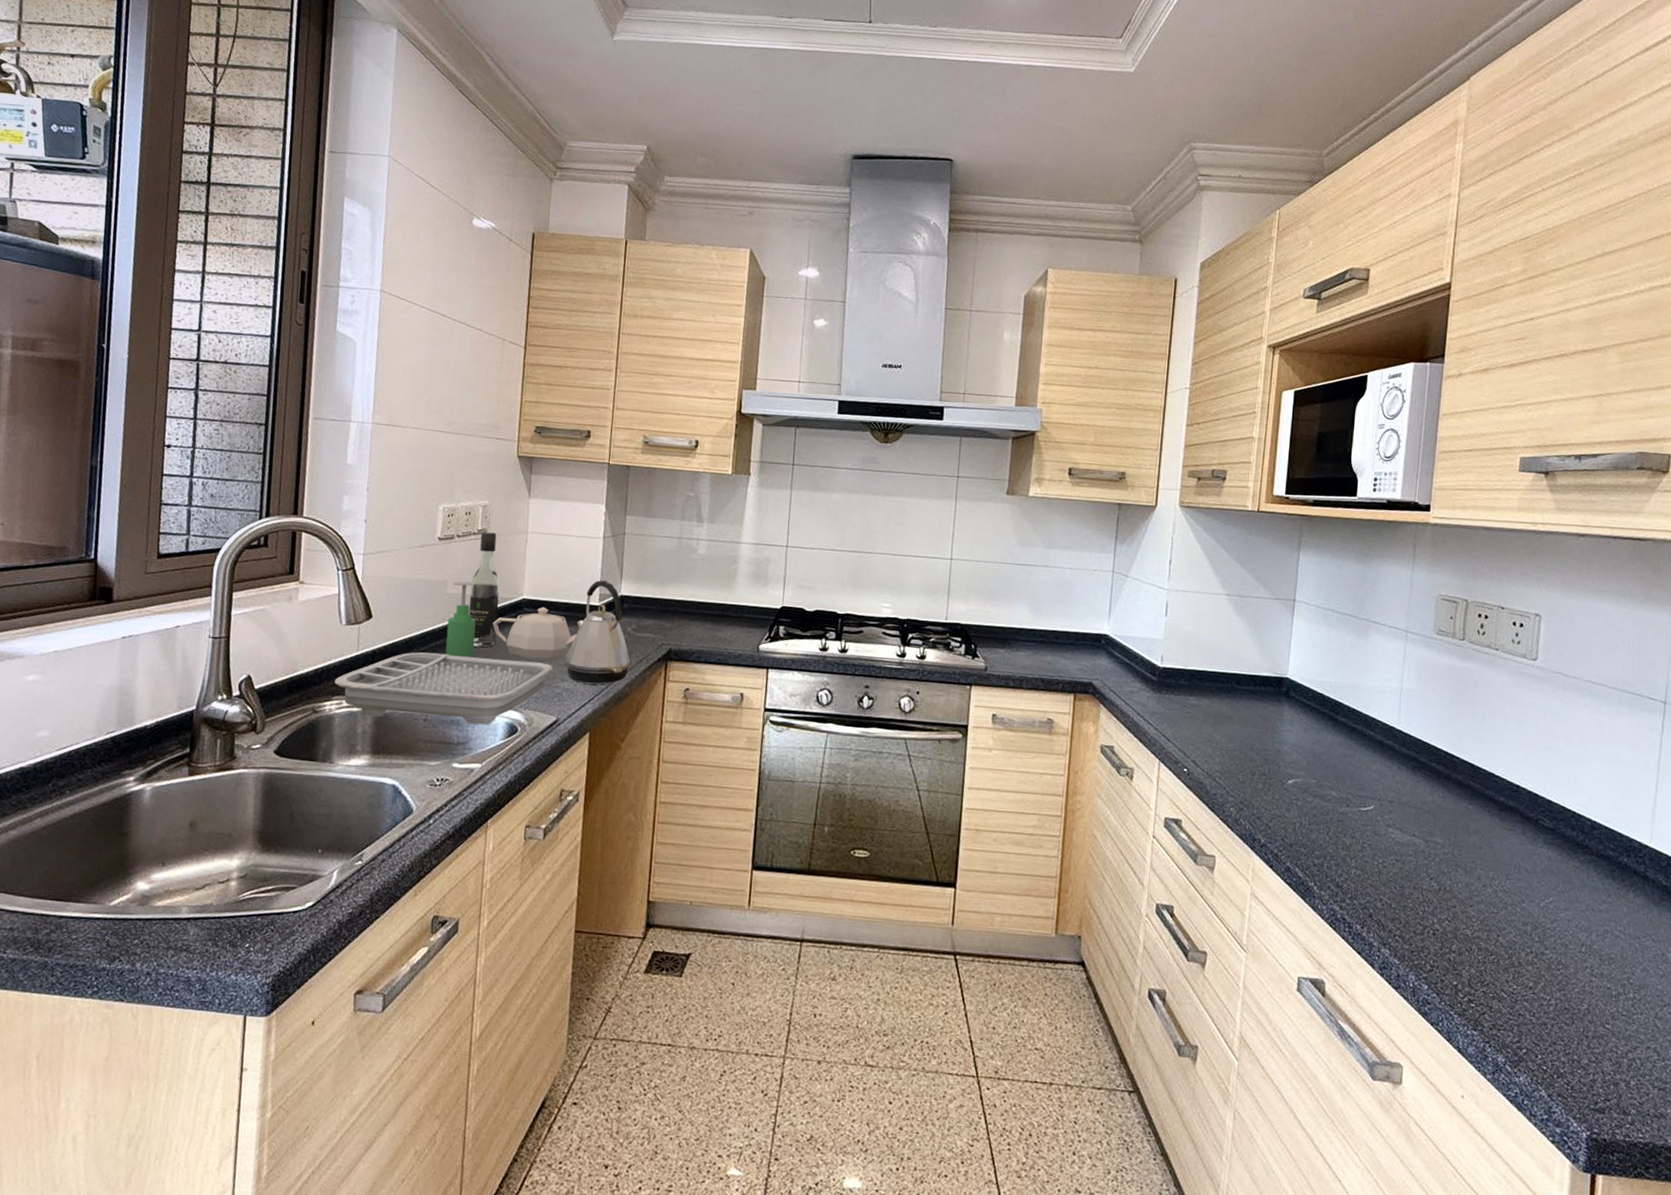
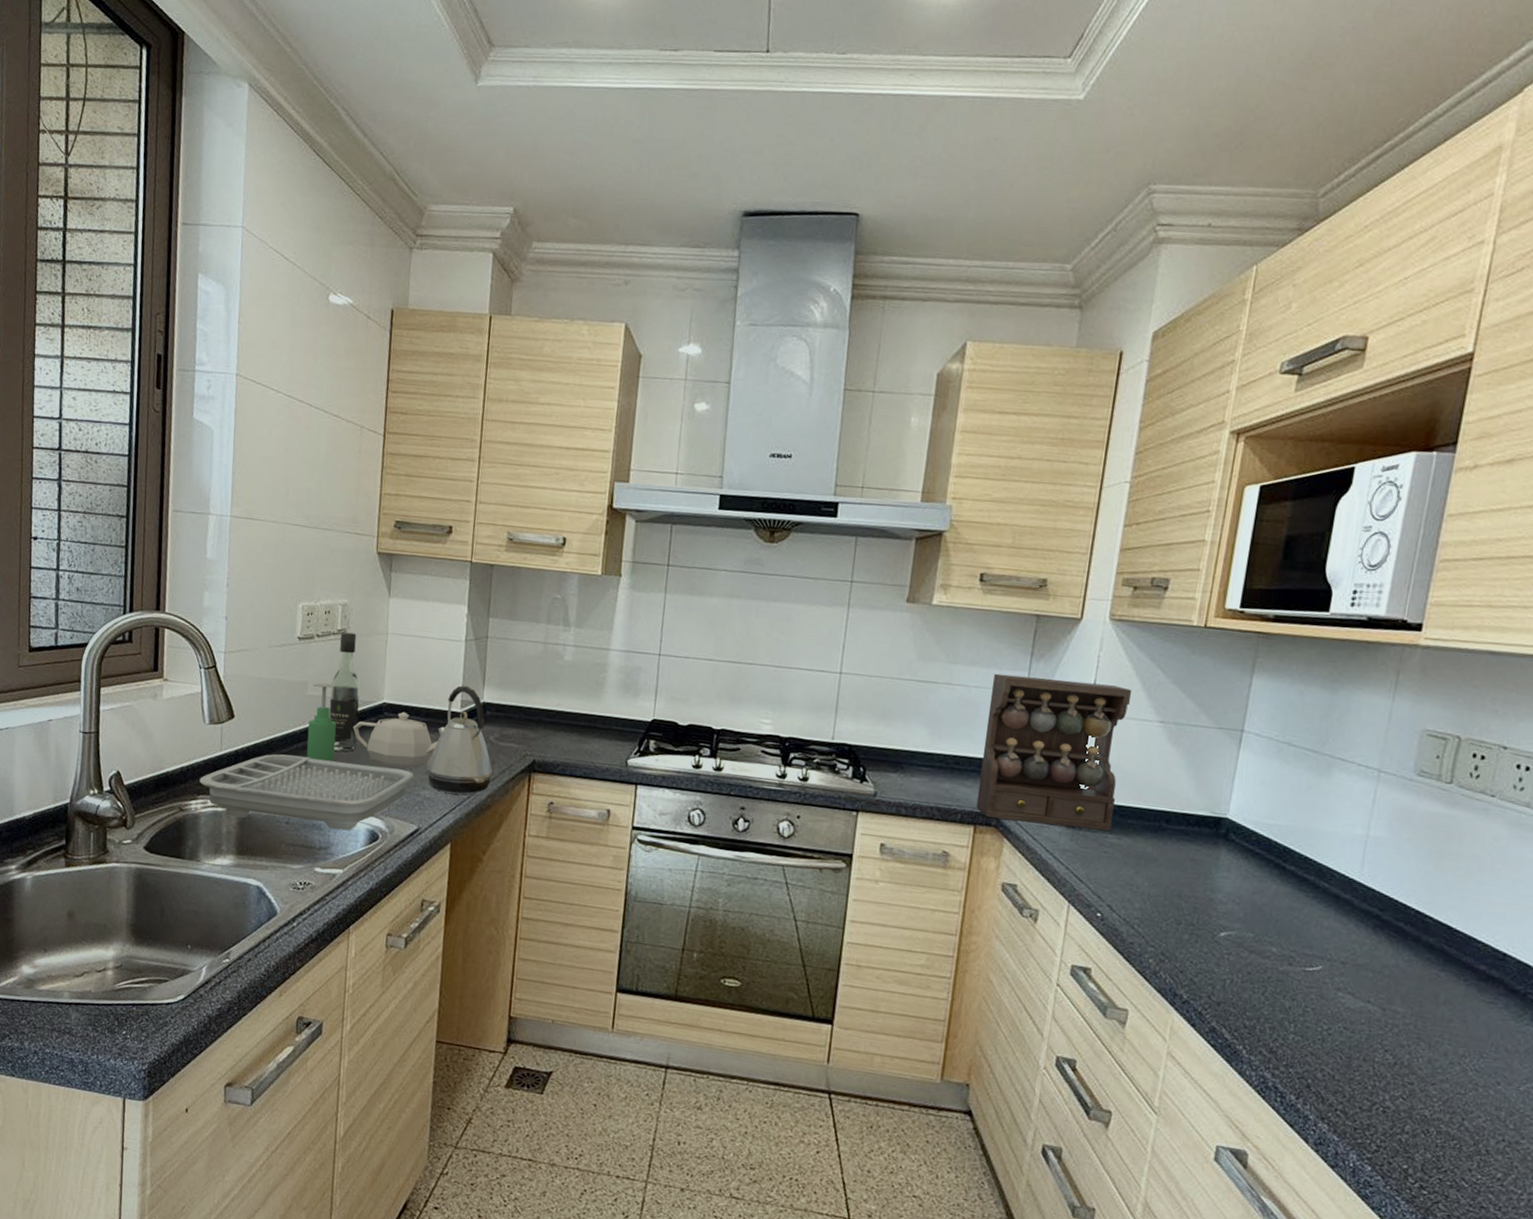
spice rack: none [1075,556,1202,694] -> present [976,673,1132,832]

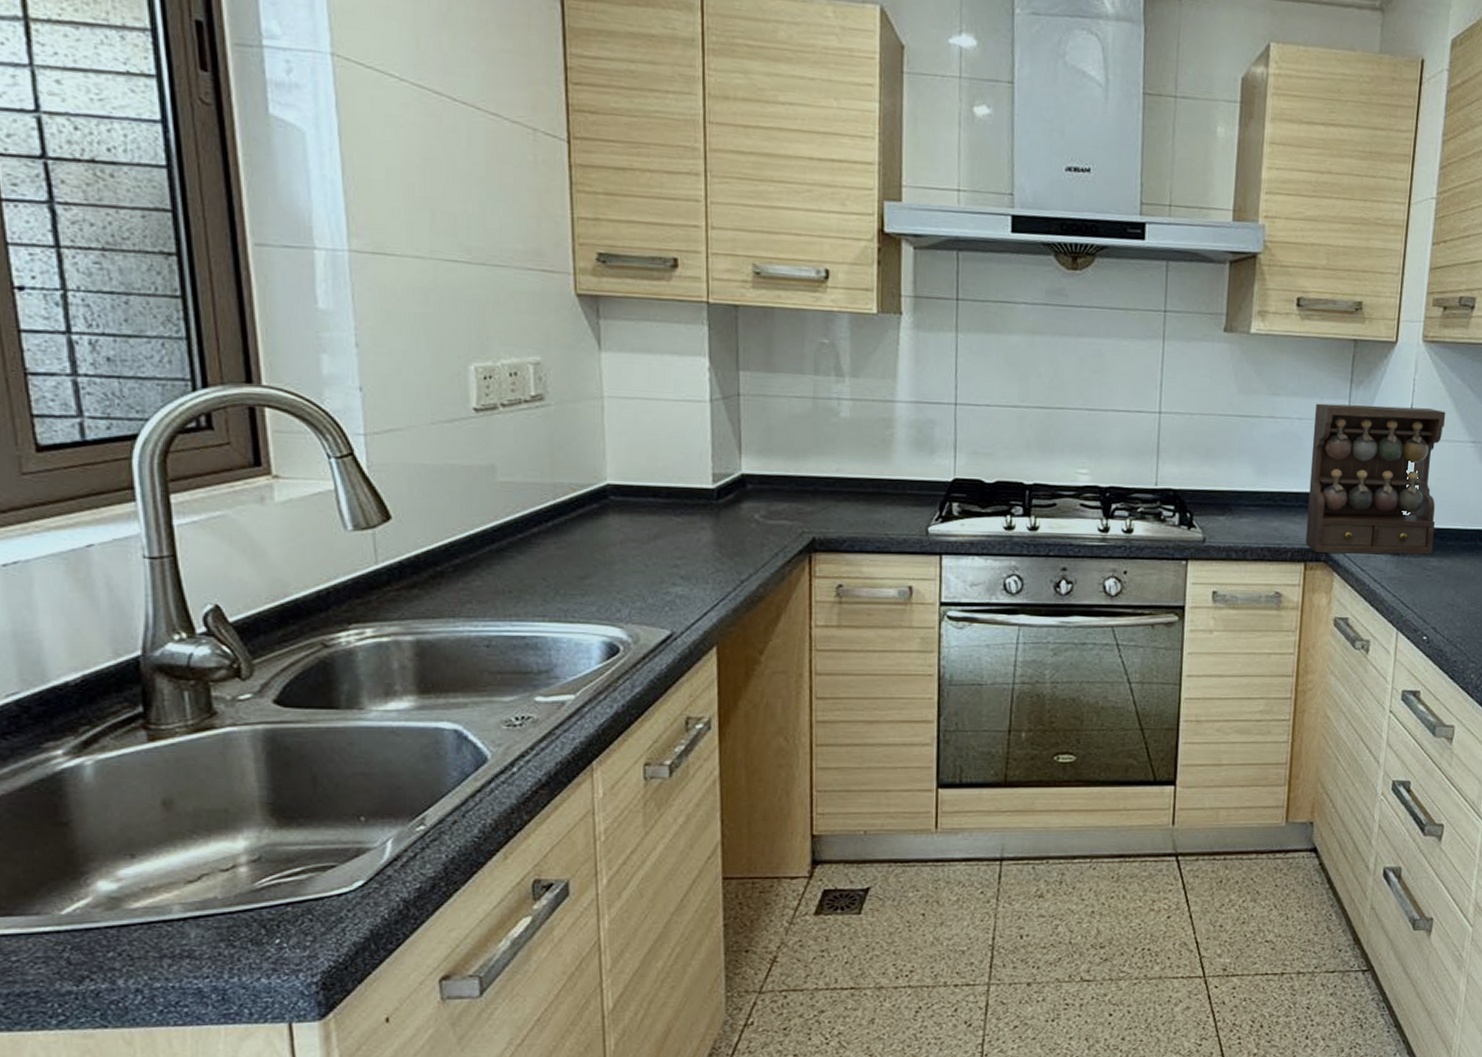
dish rack: present [199,754,414,831] -> none [348,559,660,647]
soap dispenser: present [306,683,337,763] -> none [503,465,547,564]
bottle: present [329,632,361,752] -> none [530,398,575,550]
teapot: present [352,711,438,769] -> none [567,493,687,564]
kettle: present [426,685,494,795] -> none [674,456,764,587]

